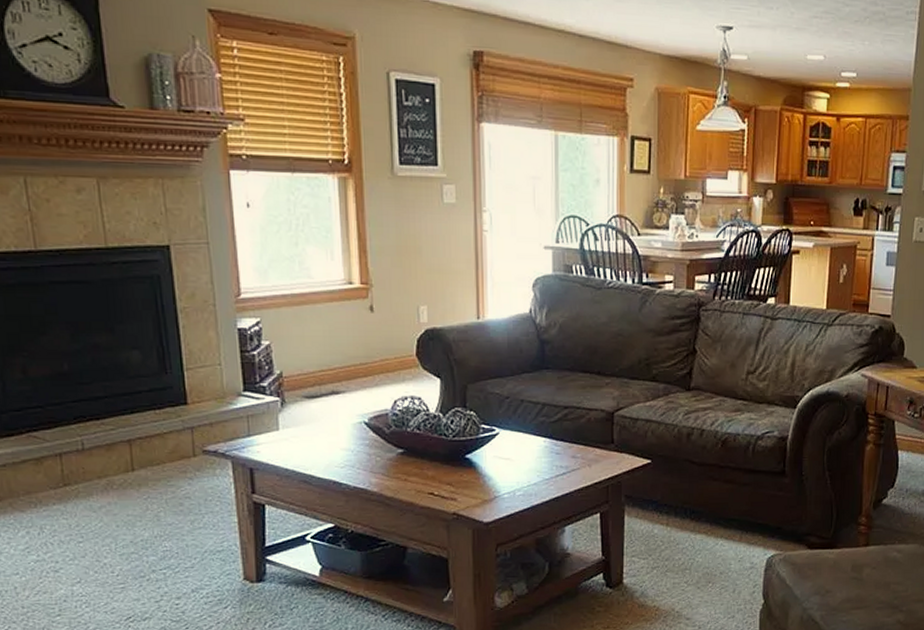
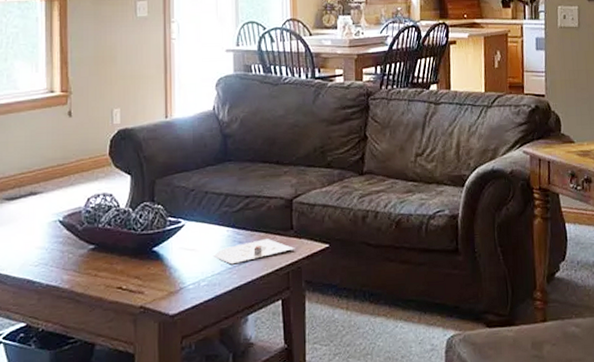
architectural model: none [529,452,615,476] -> present [213,239,295,265]

